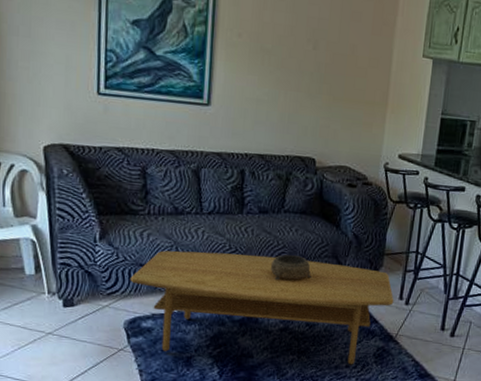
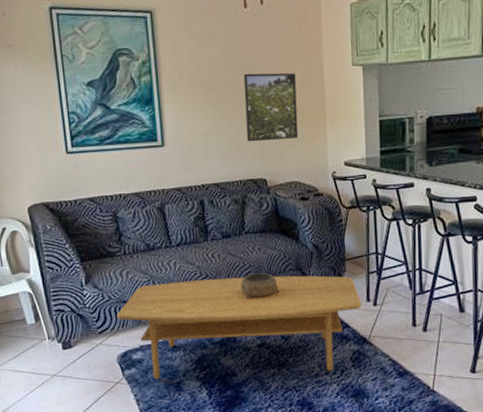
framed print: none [301,44,364,122] -> present [243,72,299,142]

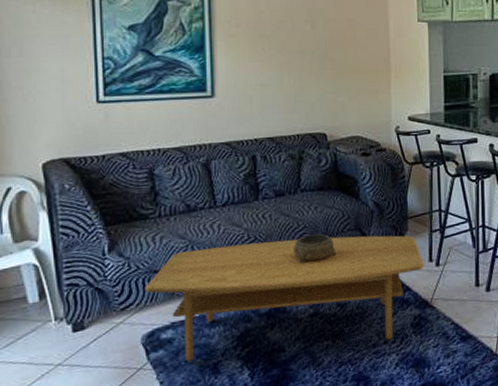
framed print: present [243,72,299,142] -> none [305,24,362,95]

